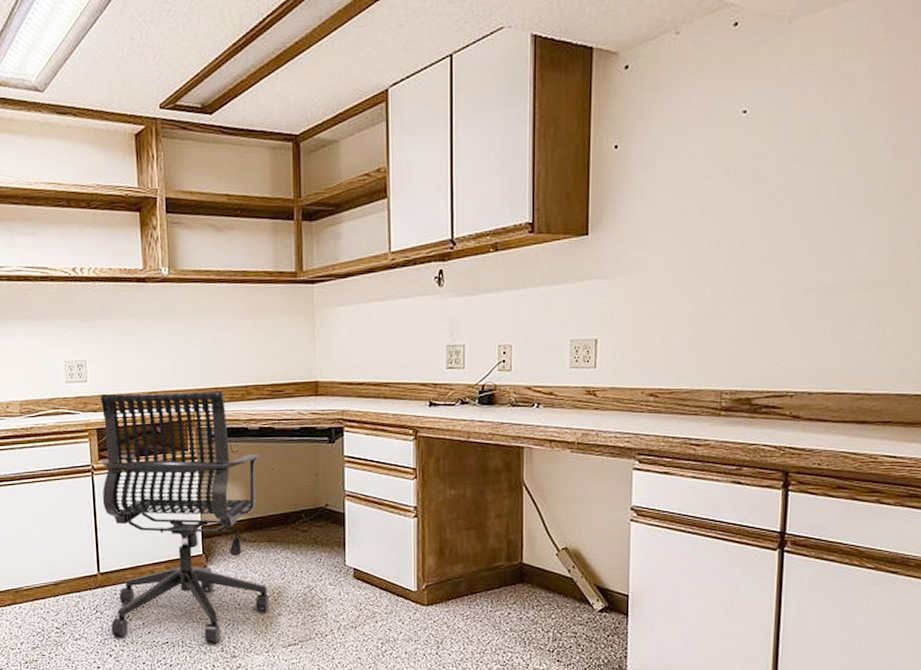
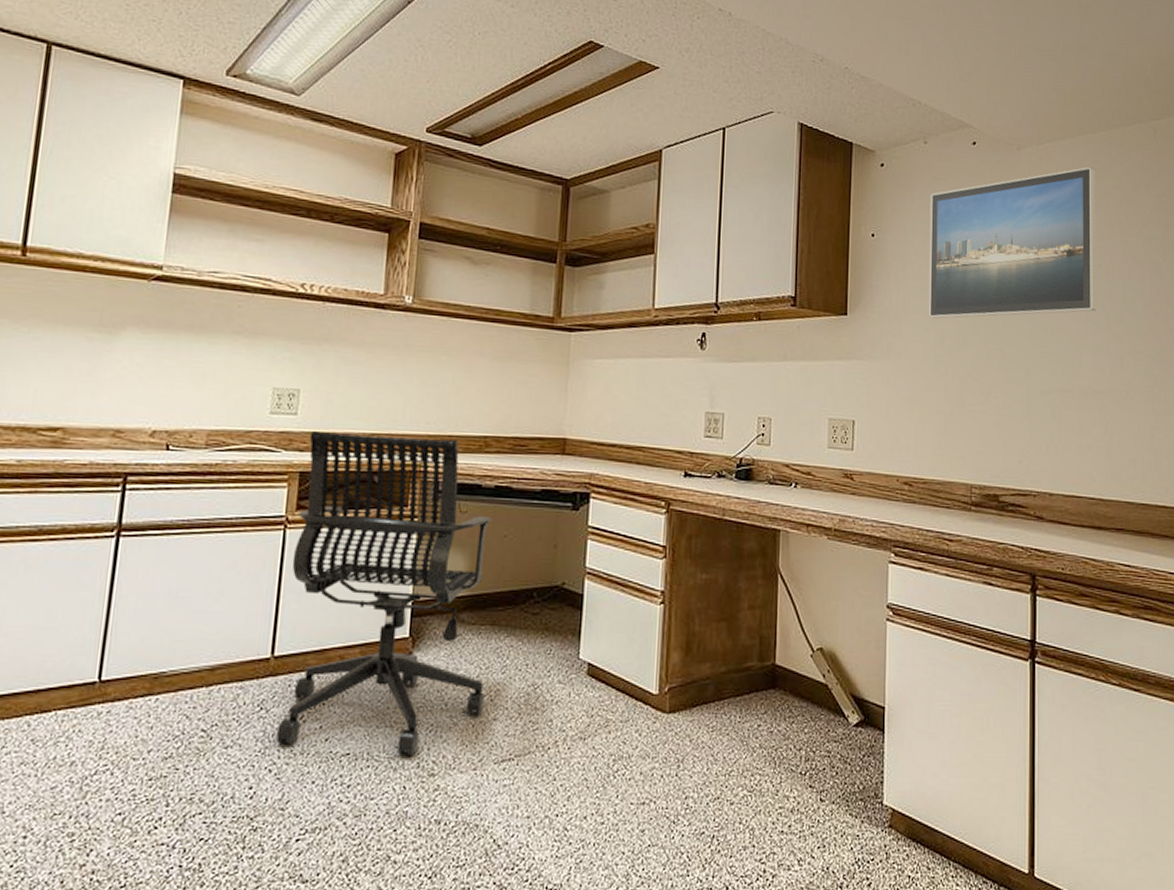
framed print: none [678,28,887,227] -> present [928,166,1096,319]

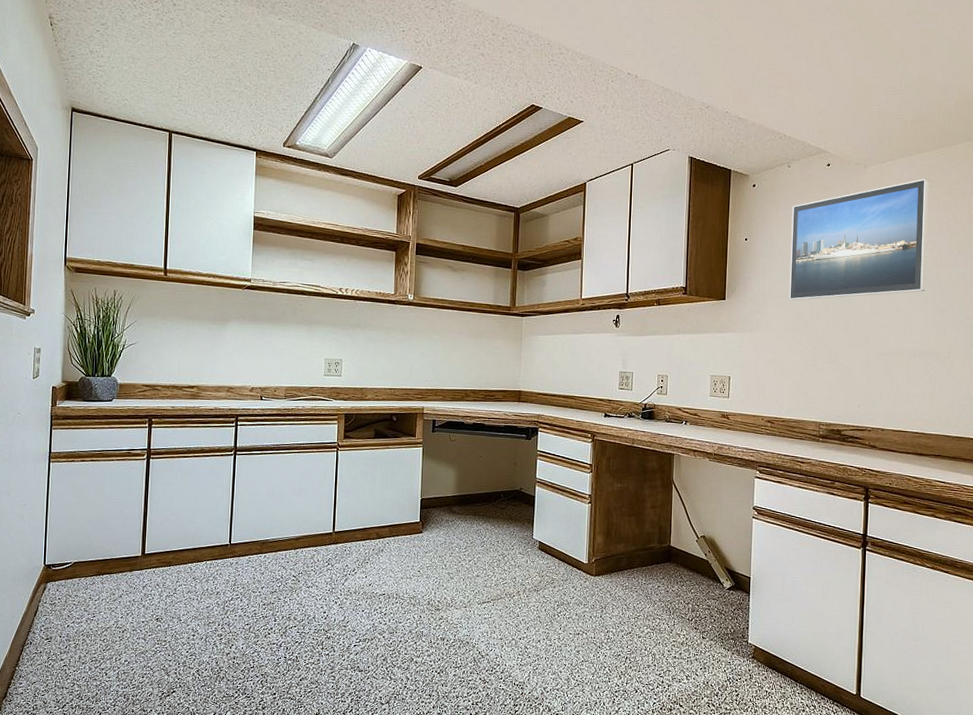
office chair: present [276,431,491,757] -> none [339,387,471,598]

